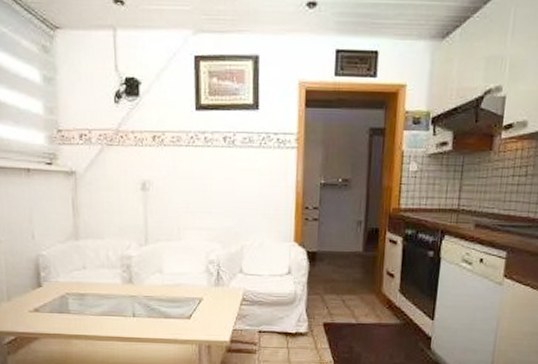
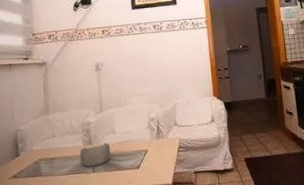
decorative bowl: none [116,283,157,310] -> present [79,142,111,167]

